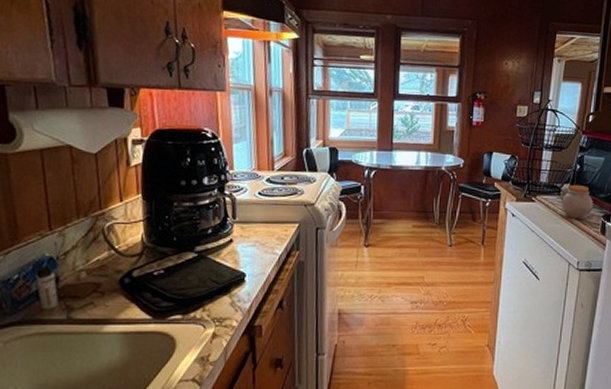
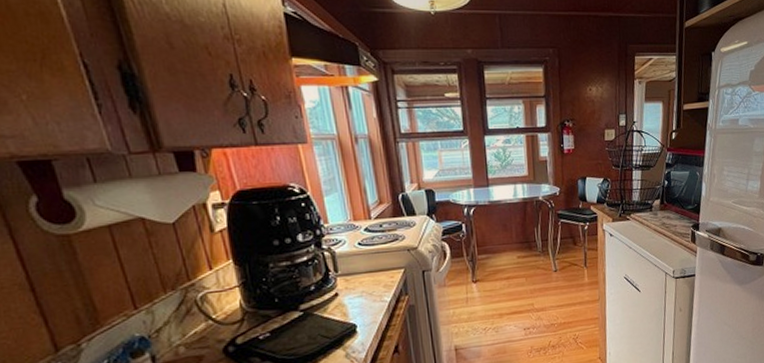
jar: present [562,184,593,220] -> none [654,199,683,232]

